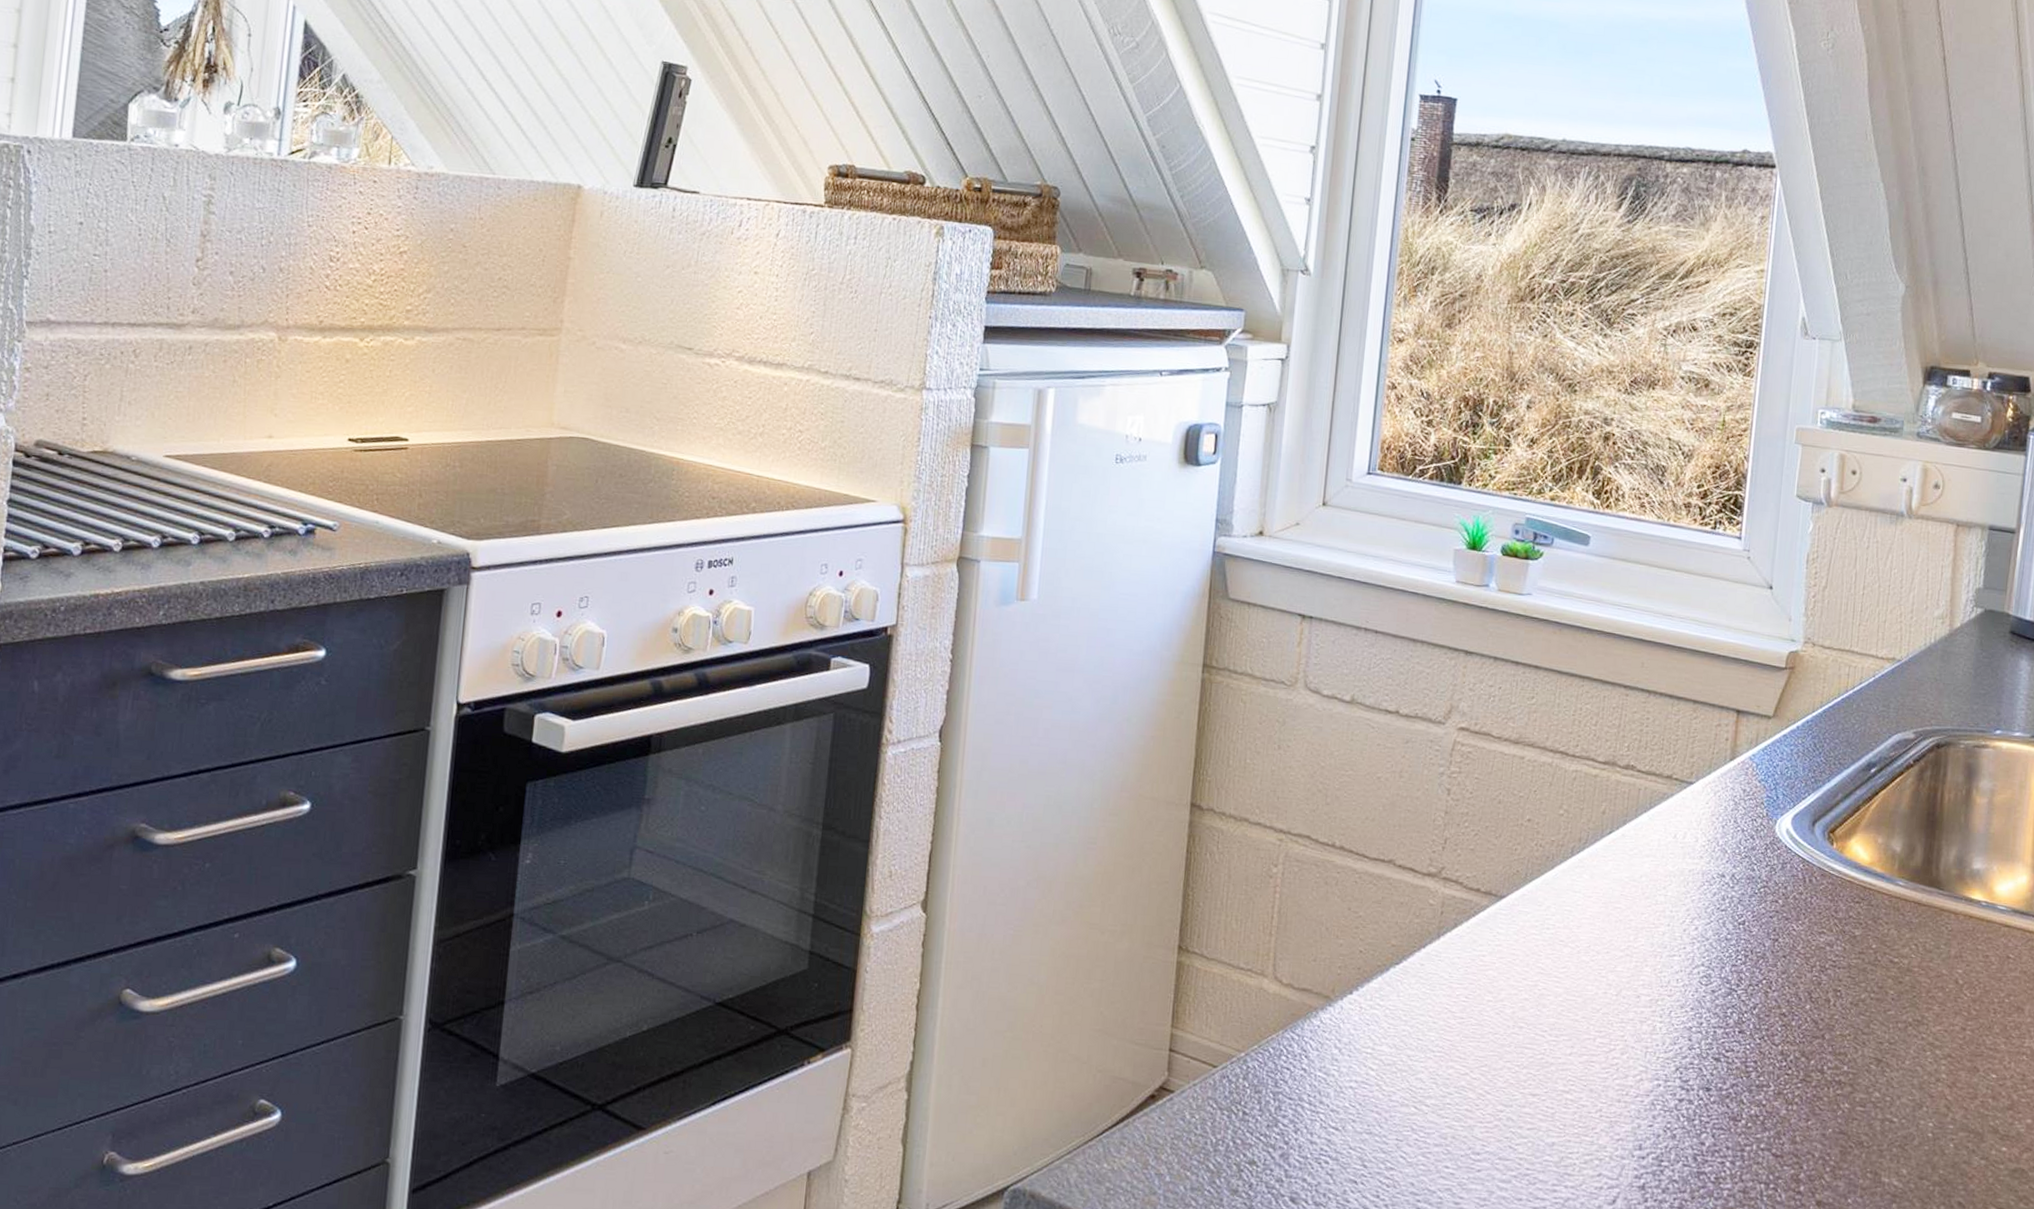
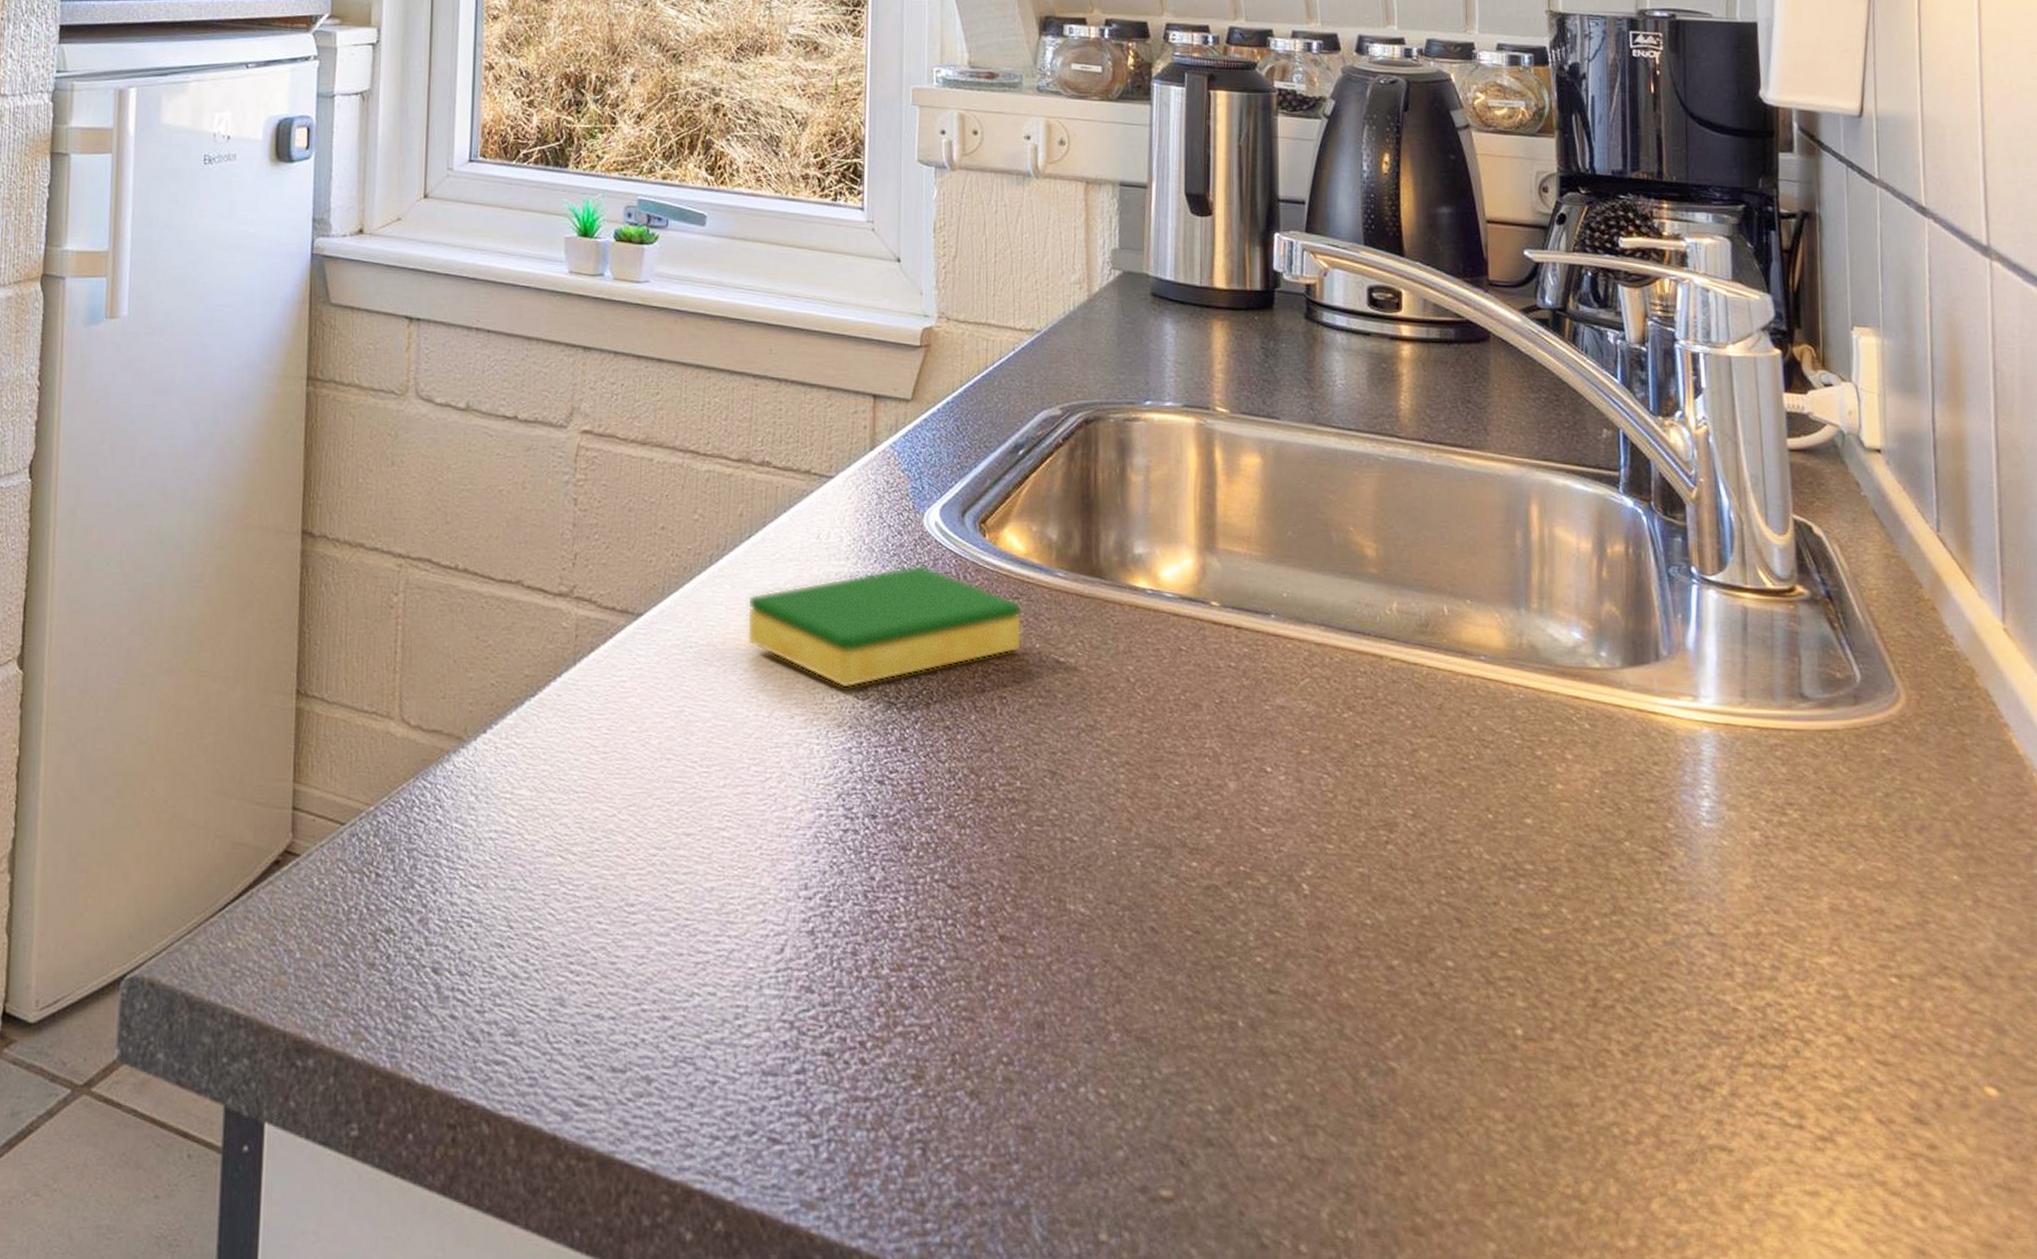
dish sponge: none [1601,866,1862,975] -> present [747,564,1022,689]

